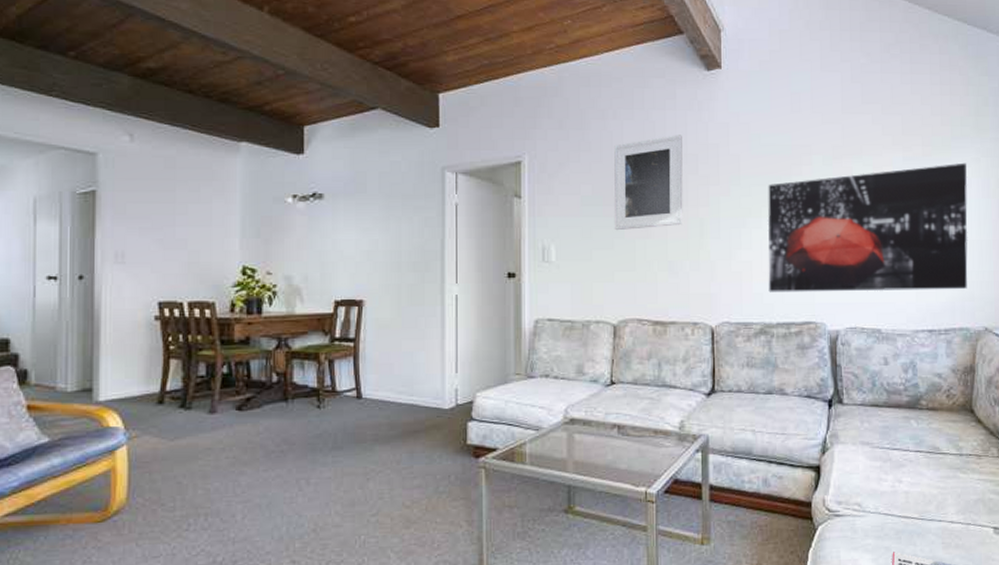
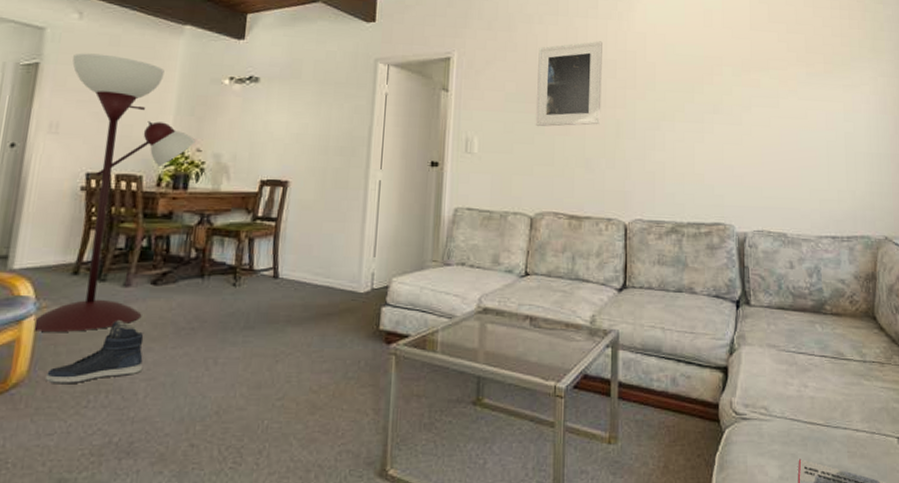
floor lamp: none [125,177,265,460] -> present [33,53,196,332]
sneaker: none [144,446,237,510] -> present [44,320,144,385]
wall art: present [767,162,968,293] -> none [680,81,868,199]

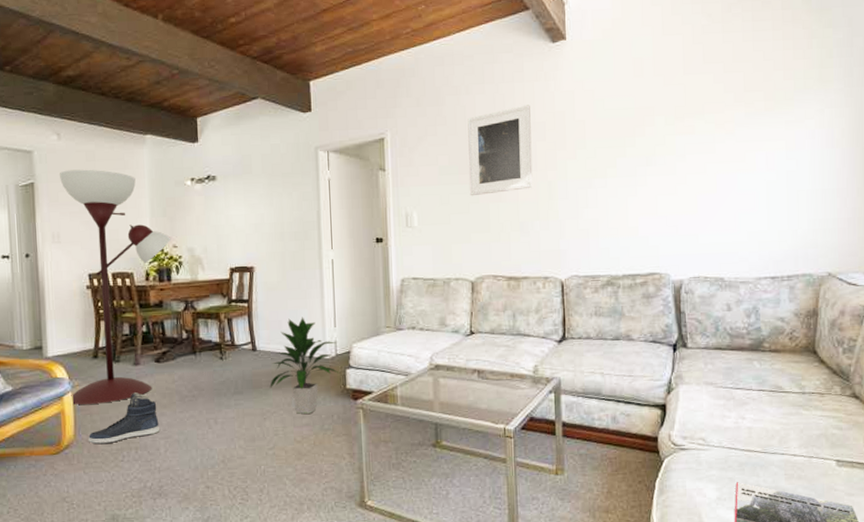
indoor plant: none [288,242,373,357] -> present [270,317,340,414]

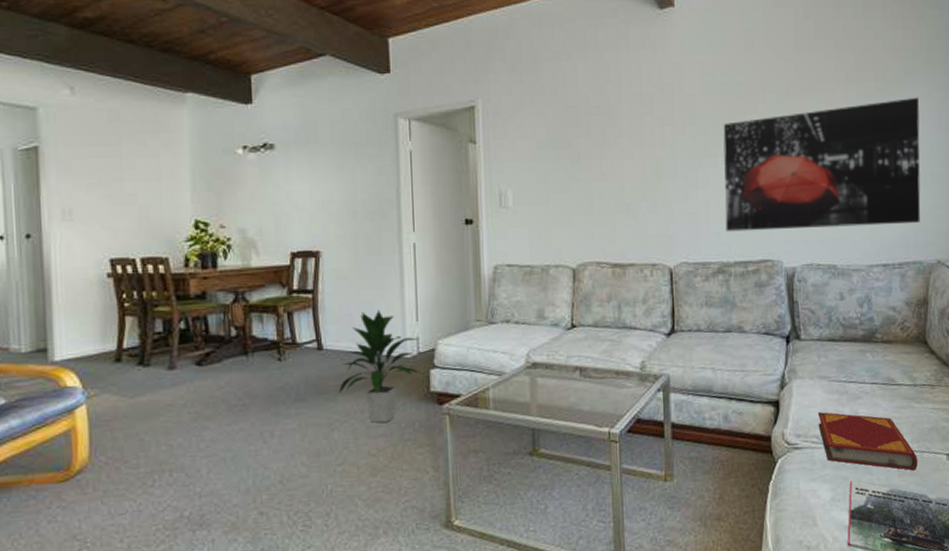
floor lamp: present [60,169,171,405] -> none [73,132,218,419]
sneaker: present [87,392,159,445] -> none [107,402,201,468]
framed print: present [467,105,533,196] -> none [568,75,640,174]
wall art: none [612,114,811,247] -> present [723,97,921,232]
hardback book: none [704,416,806,475] -> present [817,412,918,471]

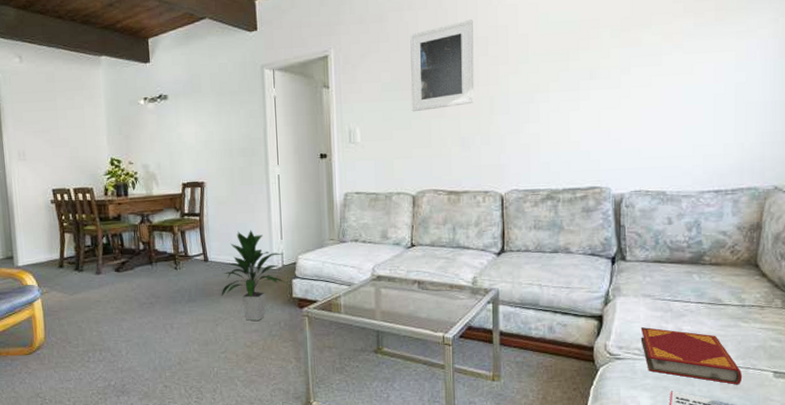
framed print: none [568,75,640,174] -> present [410,19,475,112]
wall art: present [723,97,921,232] -> none [554,24,764,161]

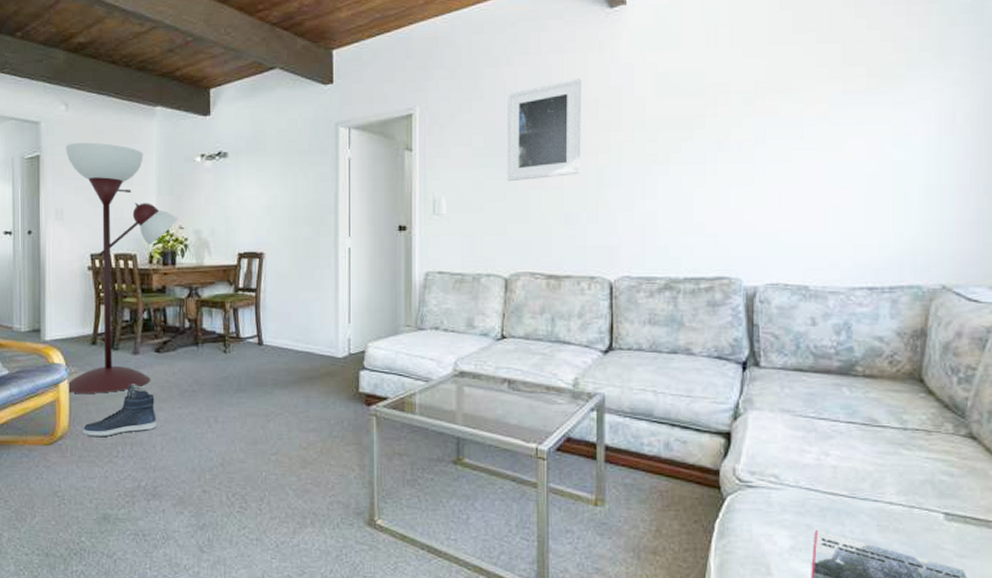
floor lamp: none [23,90,127,310] -> present [66,142,178,394]
sneaker: none [56,299,121,346] -> present [82,384,156,438]
indoor plant: present [221,229,286,321] -> none [275,310,352,418]
hardback book: present [640,327,743,385] -> none [777,449,906,528]

